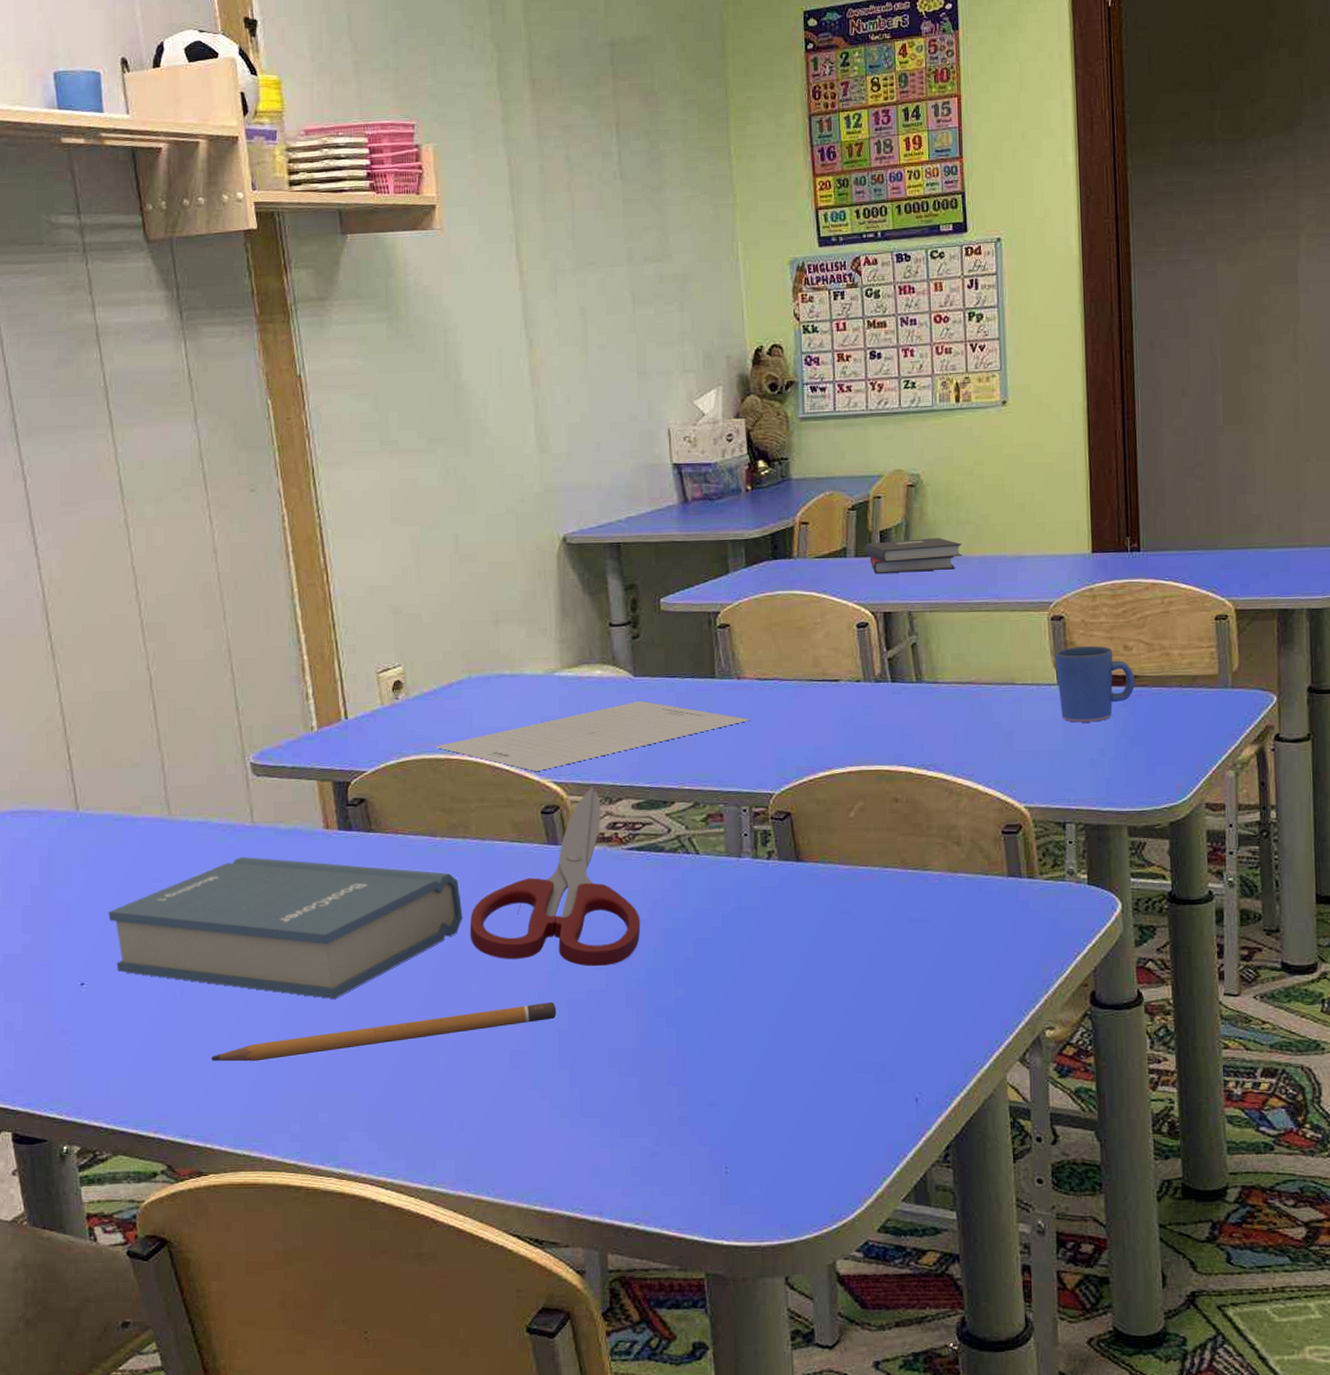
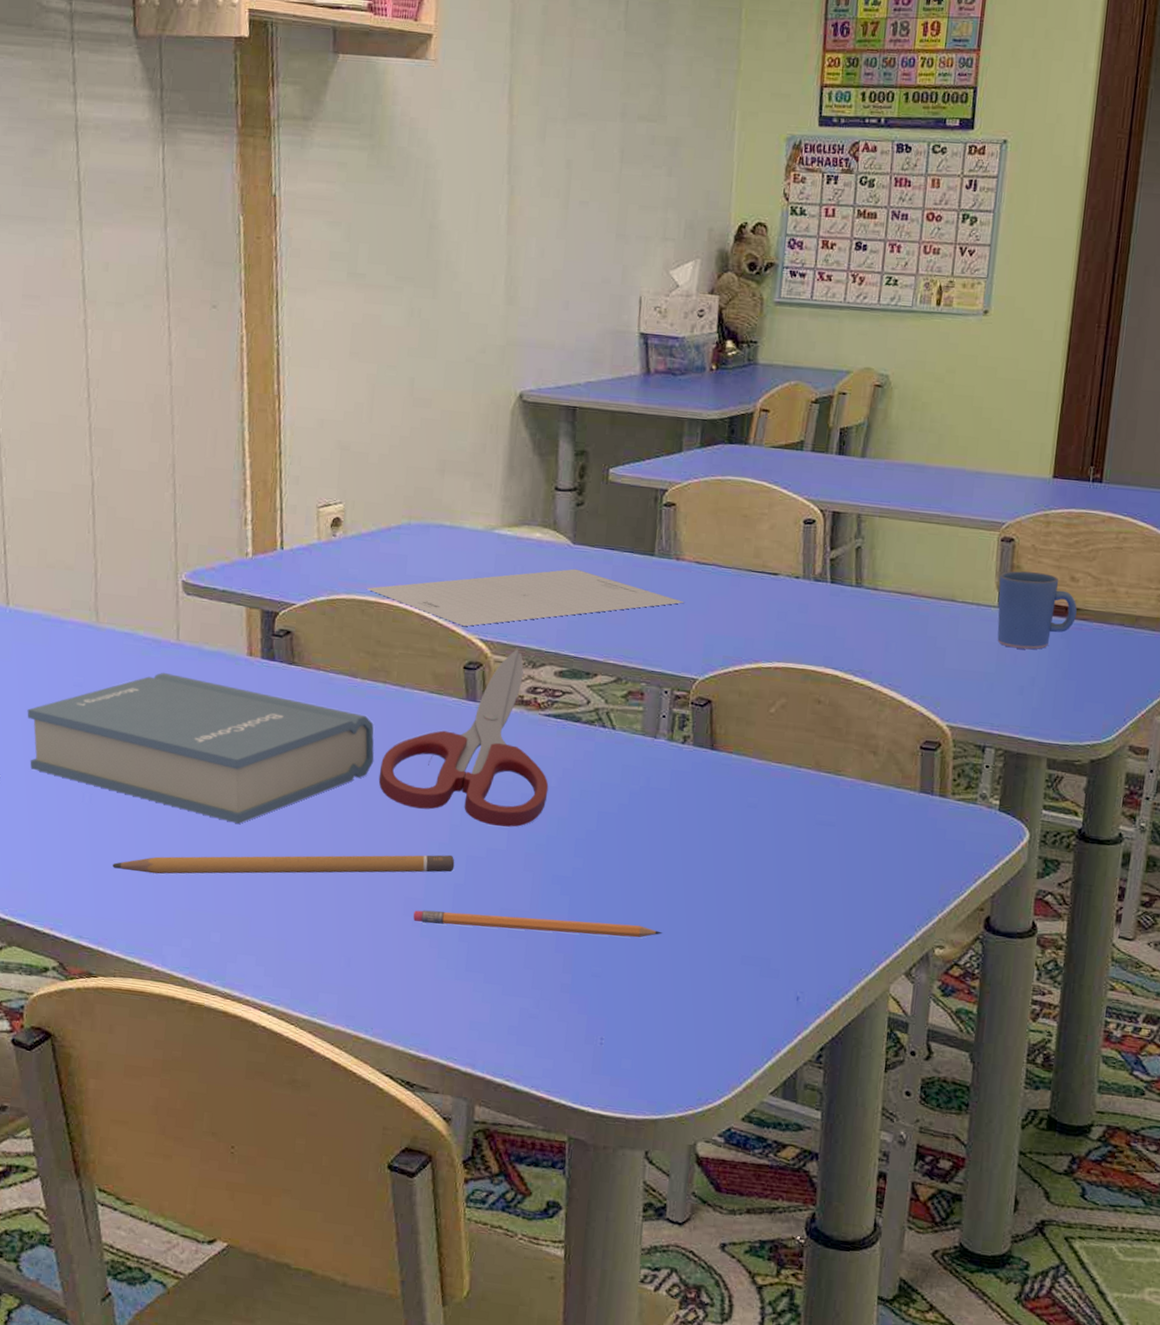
pencil: none [521,1047,774,1075] -> present [413,910,663,938]
hardback book: present [864,538,963,575] -> none [821,439,922,477]

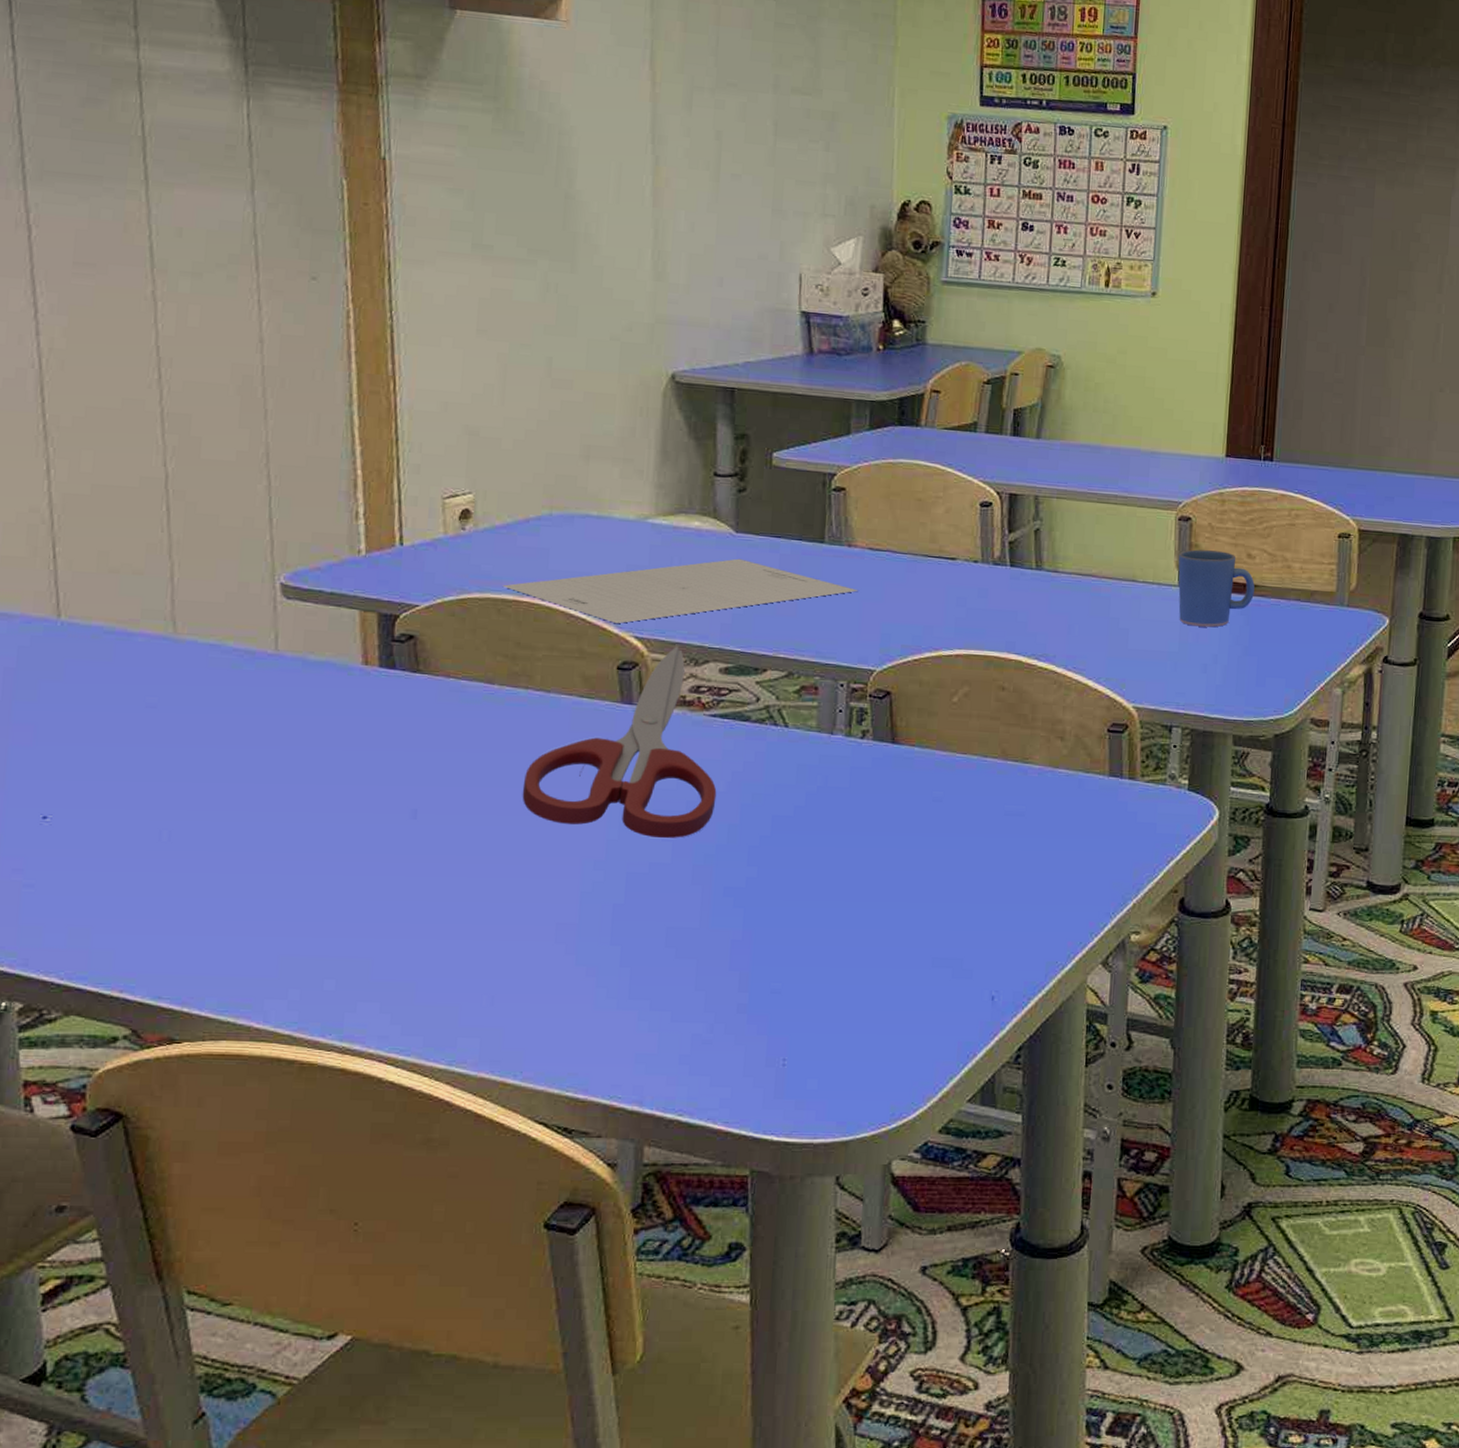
hardback book: present [27,672,374,824] -> none [85,687,517,854]
pencil: present [112,854,455,875] -> none [199,872,613,918]
pencil: present [413,910,663,938] -> none [567,933,848,951]

